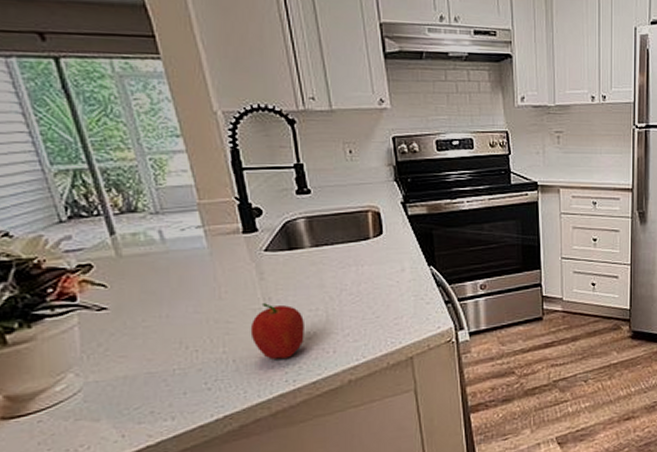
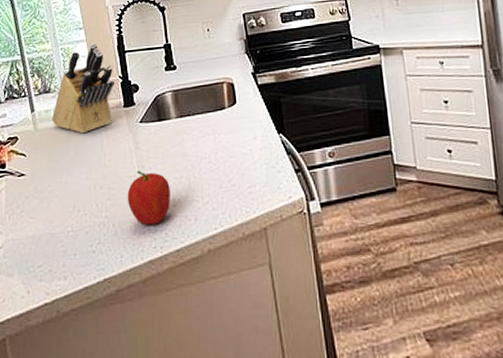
knife block: none [142,155,229,262] -> present [52,43,114,134]

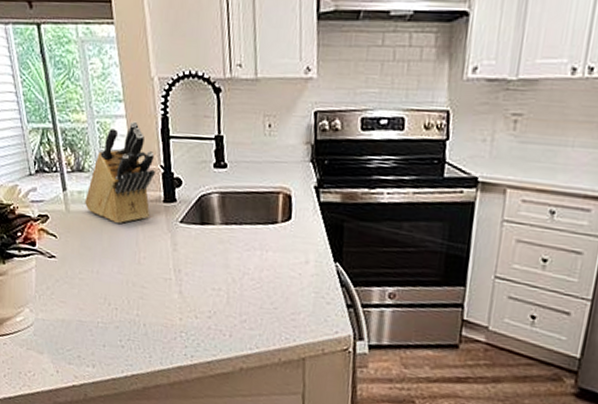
fruit: present [127,171,170,225] -> none [160,274,207,333]

